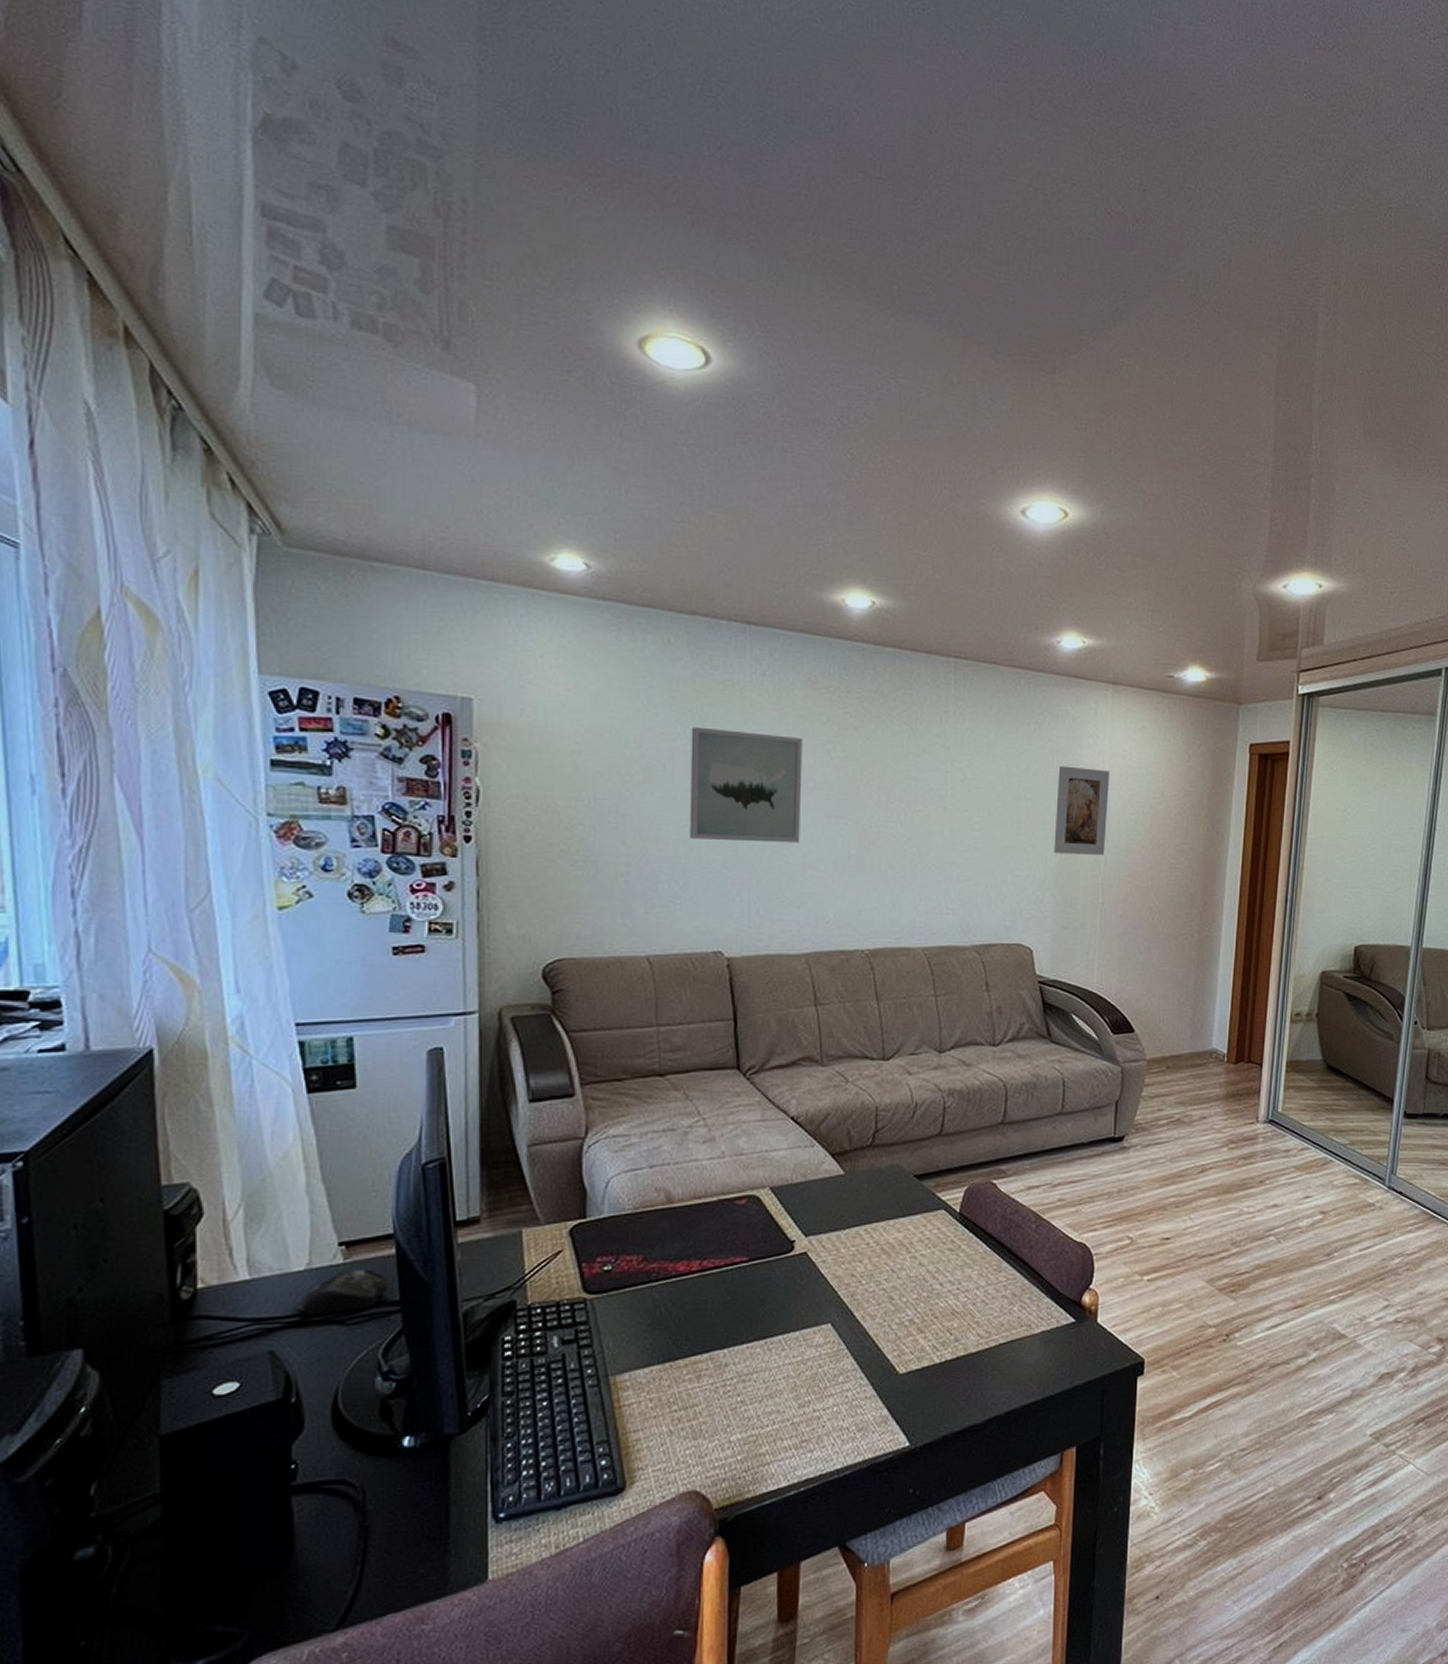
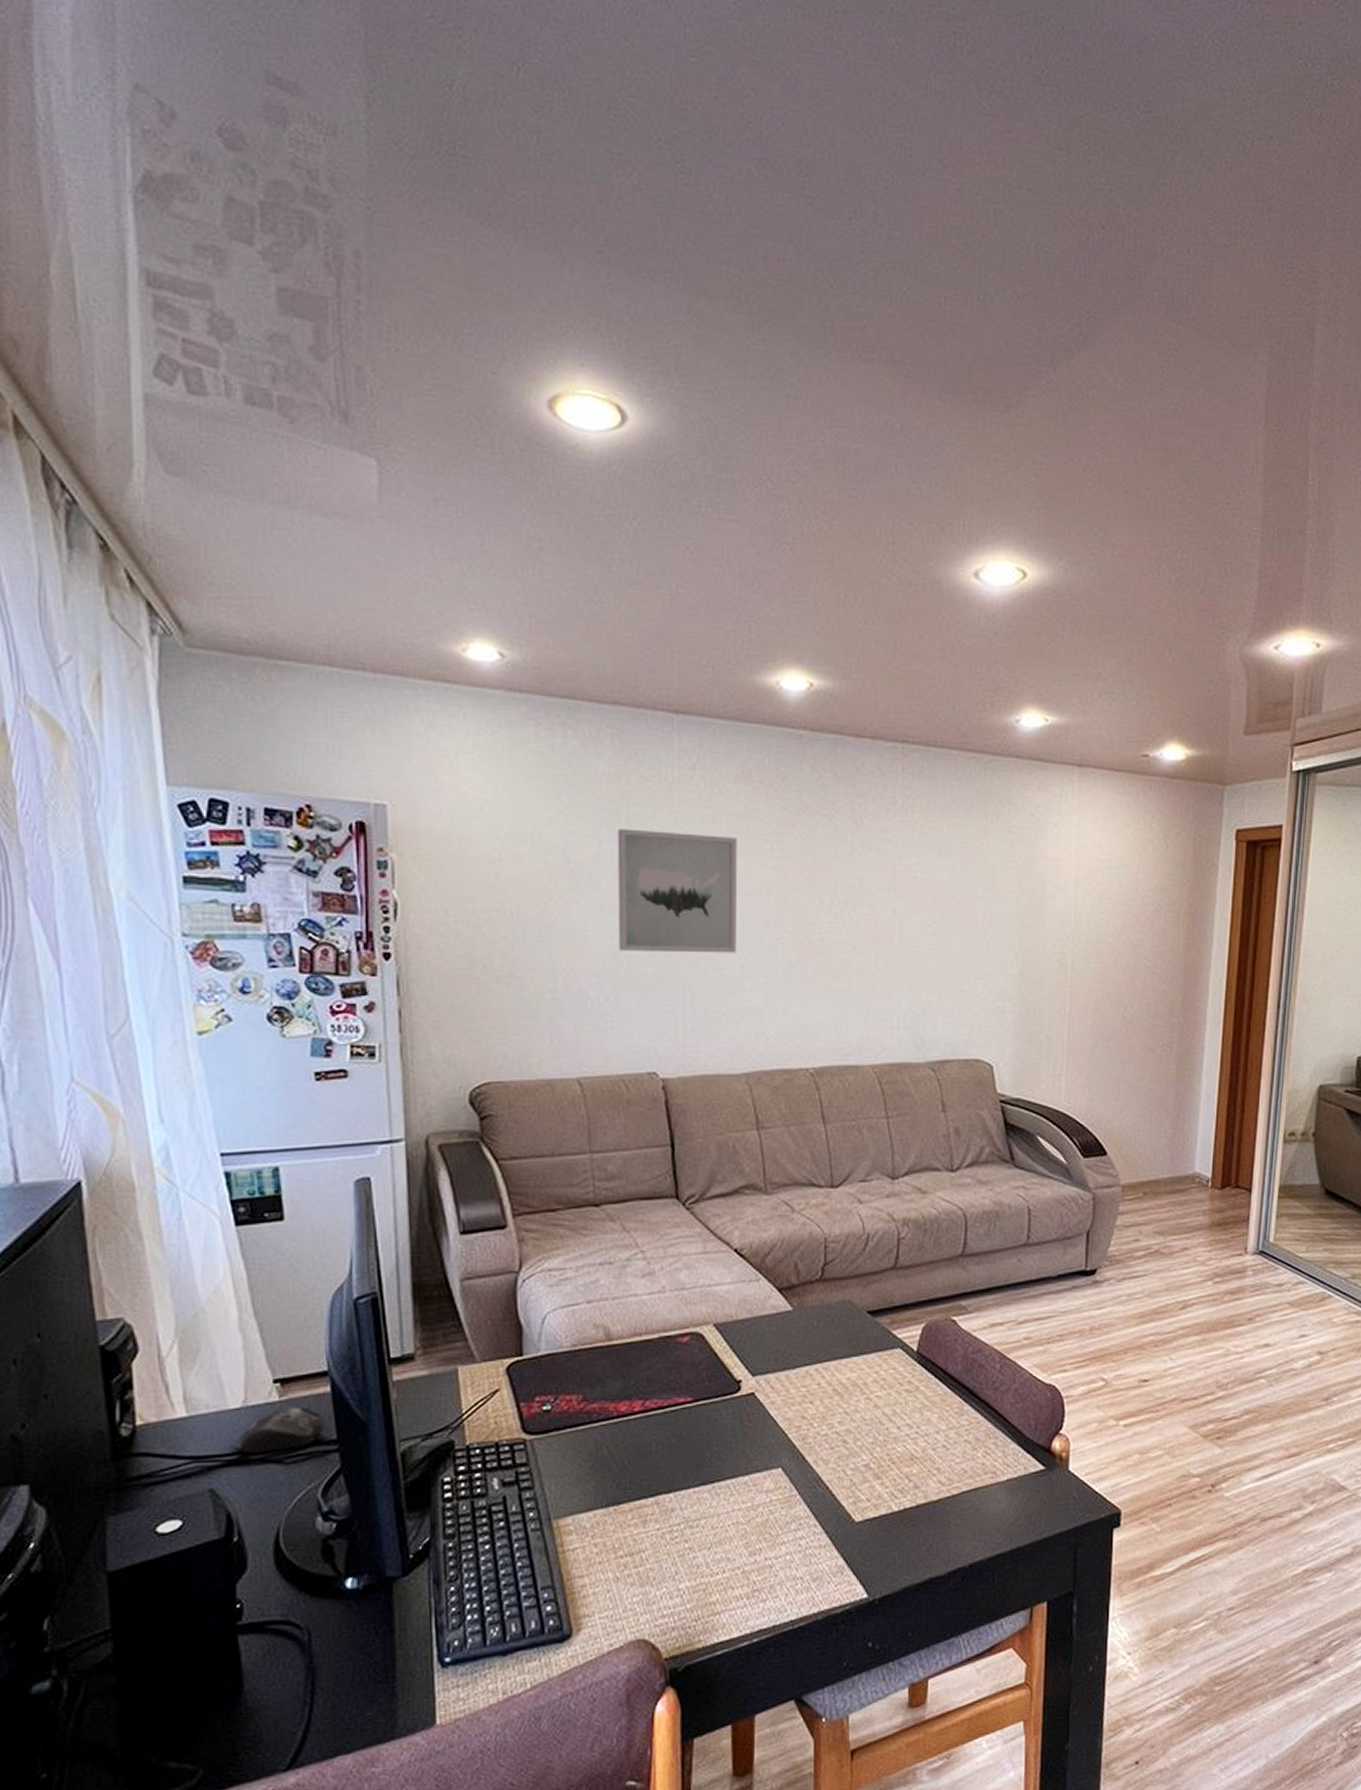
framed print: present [1054,766,1110,855] -> none [1015,860,1078,959]

